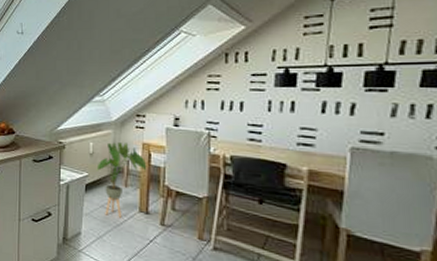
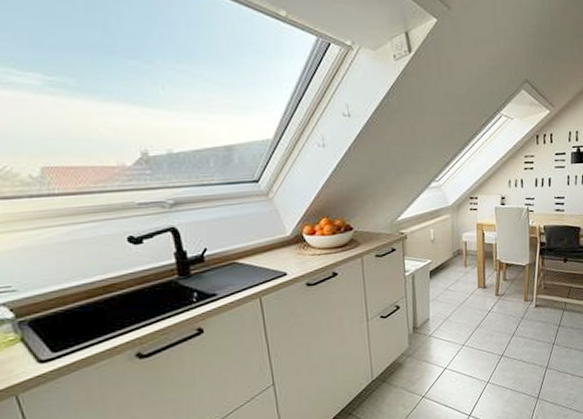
house plant: present [96,142,147,218] -> none [438,225,482,297]

